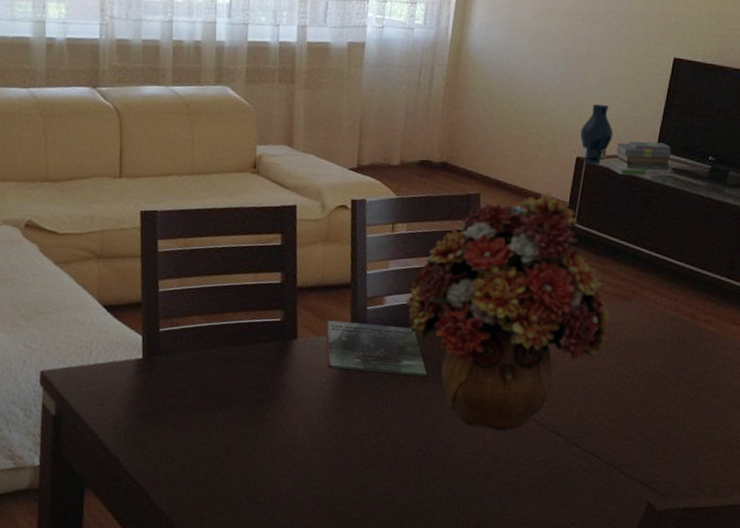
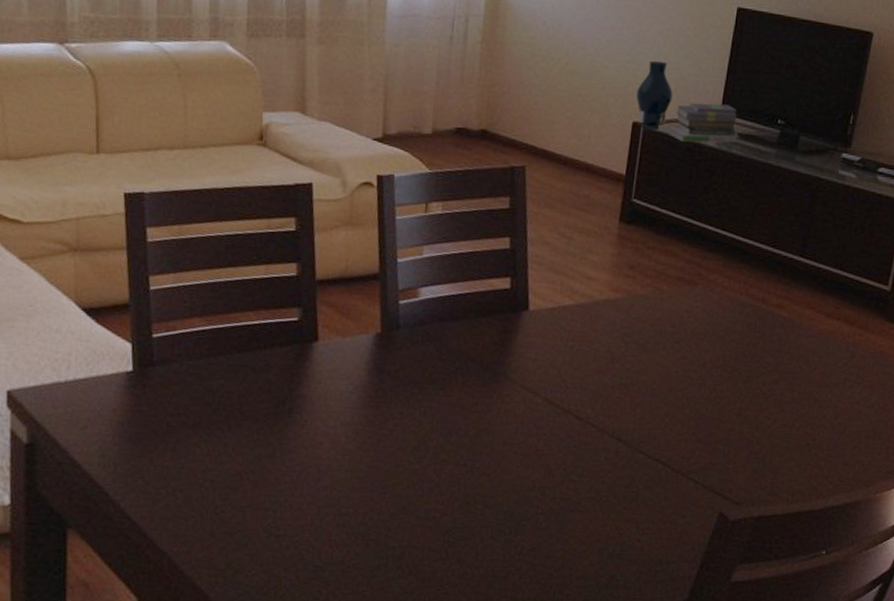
magazine: present [326,320,427,377] -> none [351,317,470,380]
flower arrangement: present [405,191,610,431] -> none [443,162,674,439]

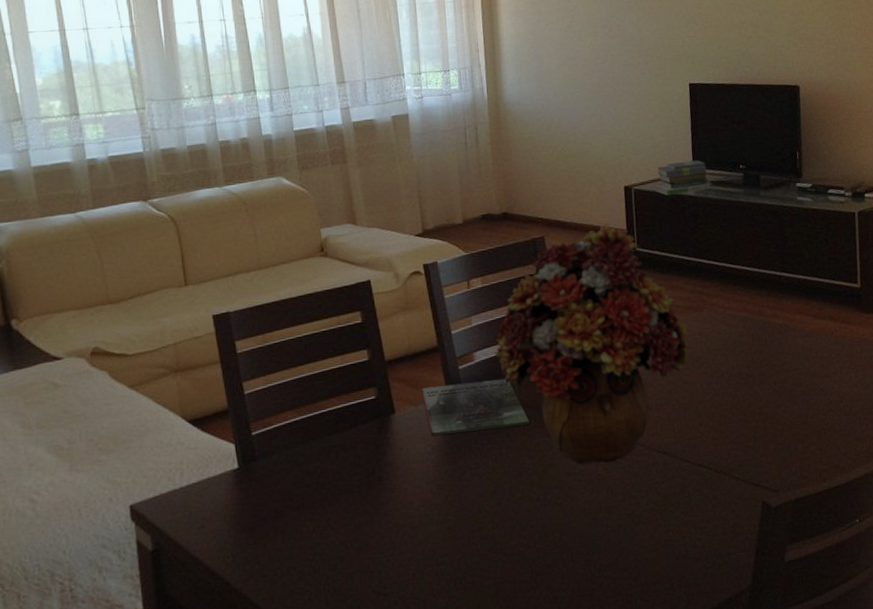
magazine: none [351,317,470,380] -> present [421,378,529,437]
flower arrangement: none [443,162,674,439] -> present [494,222,690,464]
vase: present [636,60,673,131] -> none [622,134,653,191]

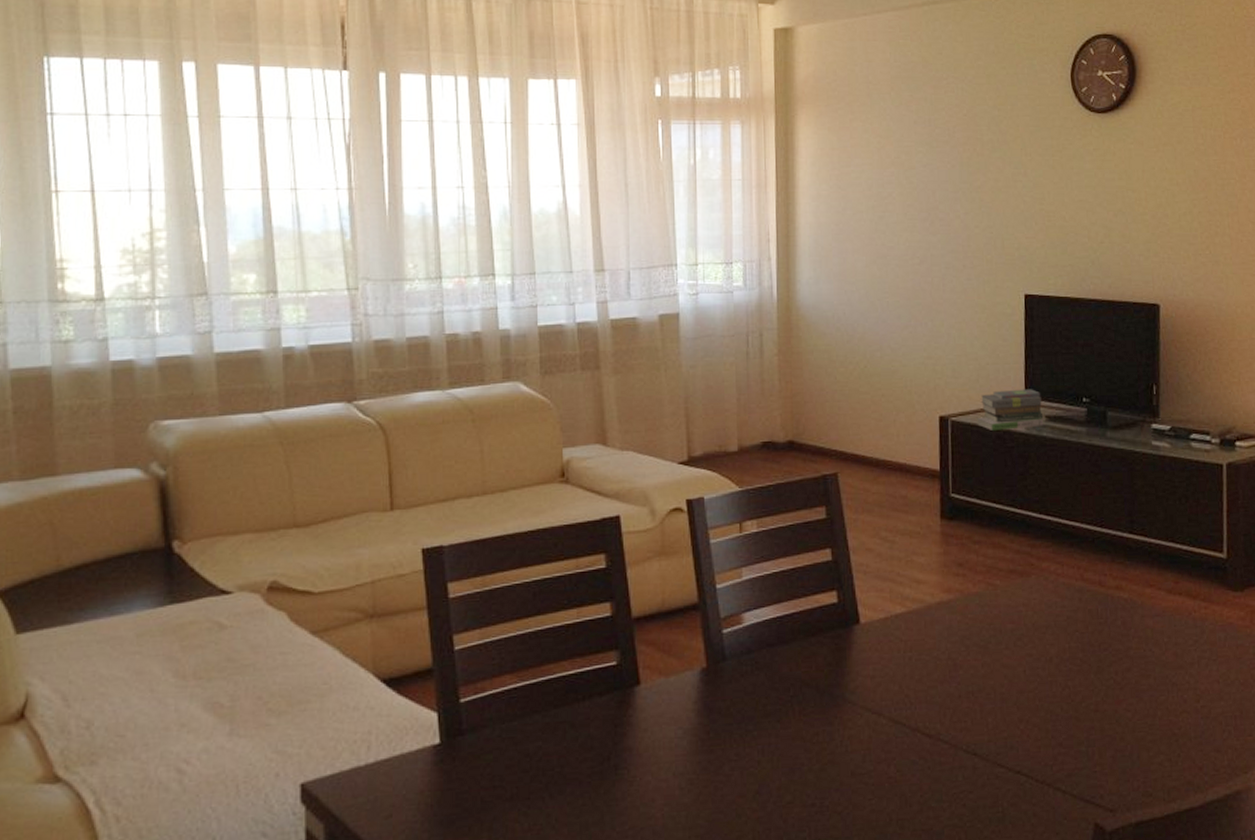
magazine: present [421,378,529,437] -> none [674,648,807,717]
flower arrangement: present [494,222,690,464] -> none [768,460,1011,763]

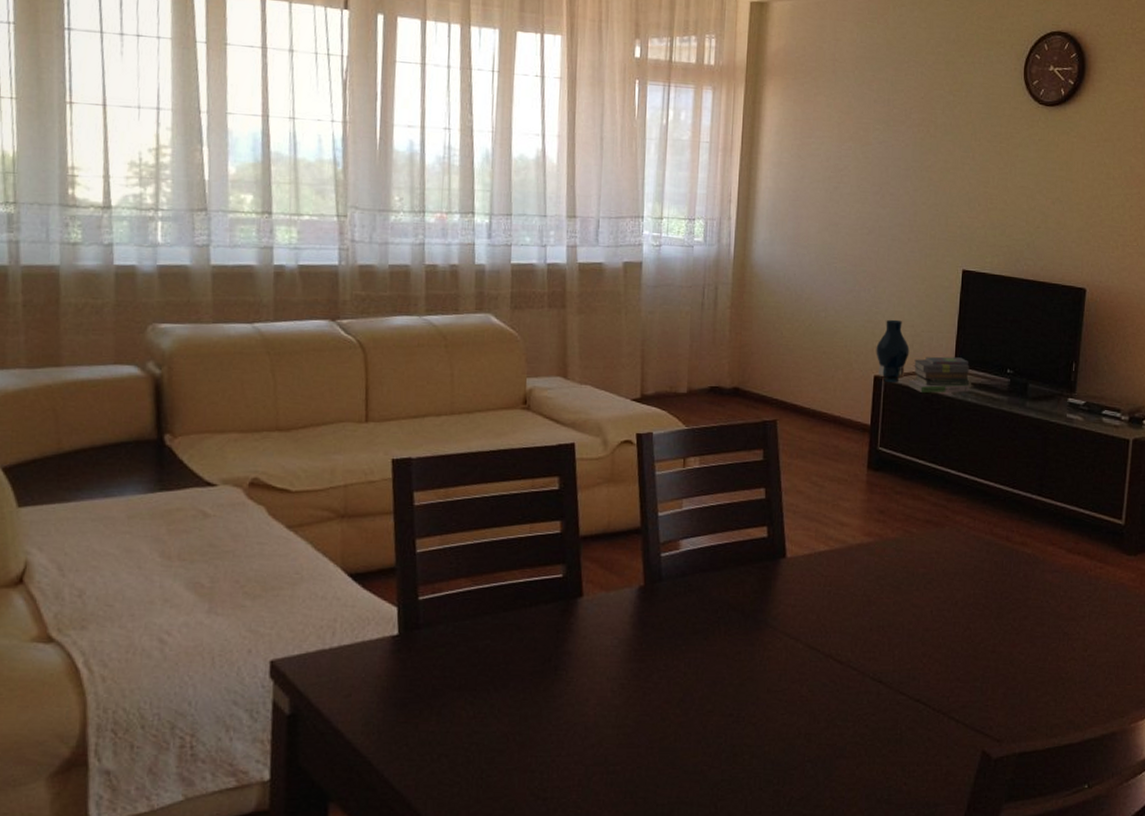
vase: none [939,353,976,423] -> present [876,319,910,383]

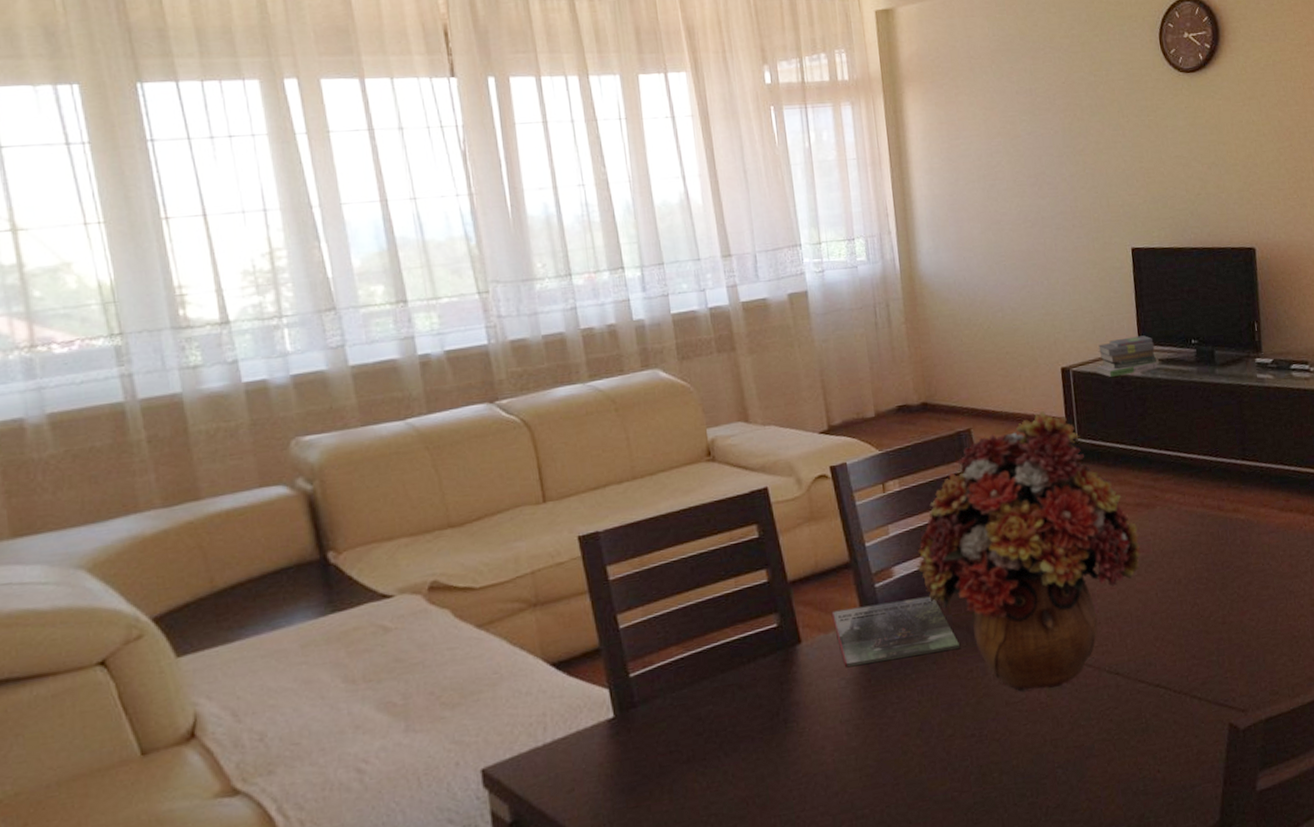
magazine: none [615,572,732,629] -> present [831,596,960,668]
flower arrangement: none [703,413,924,683] -> present [916,410,1142,692]
vase: present [876,319,910,383] -> none [1058,308,1093,373]

